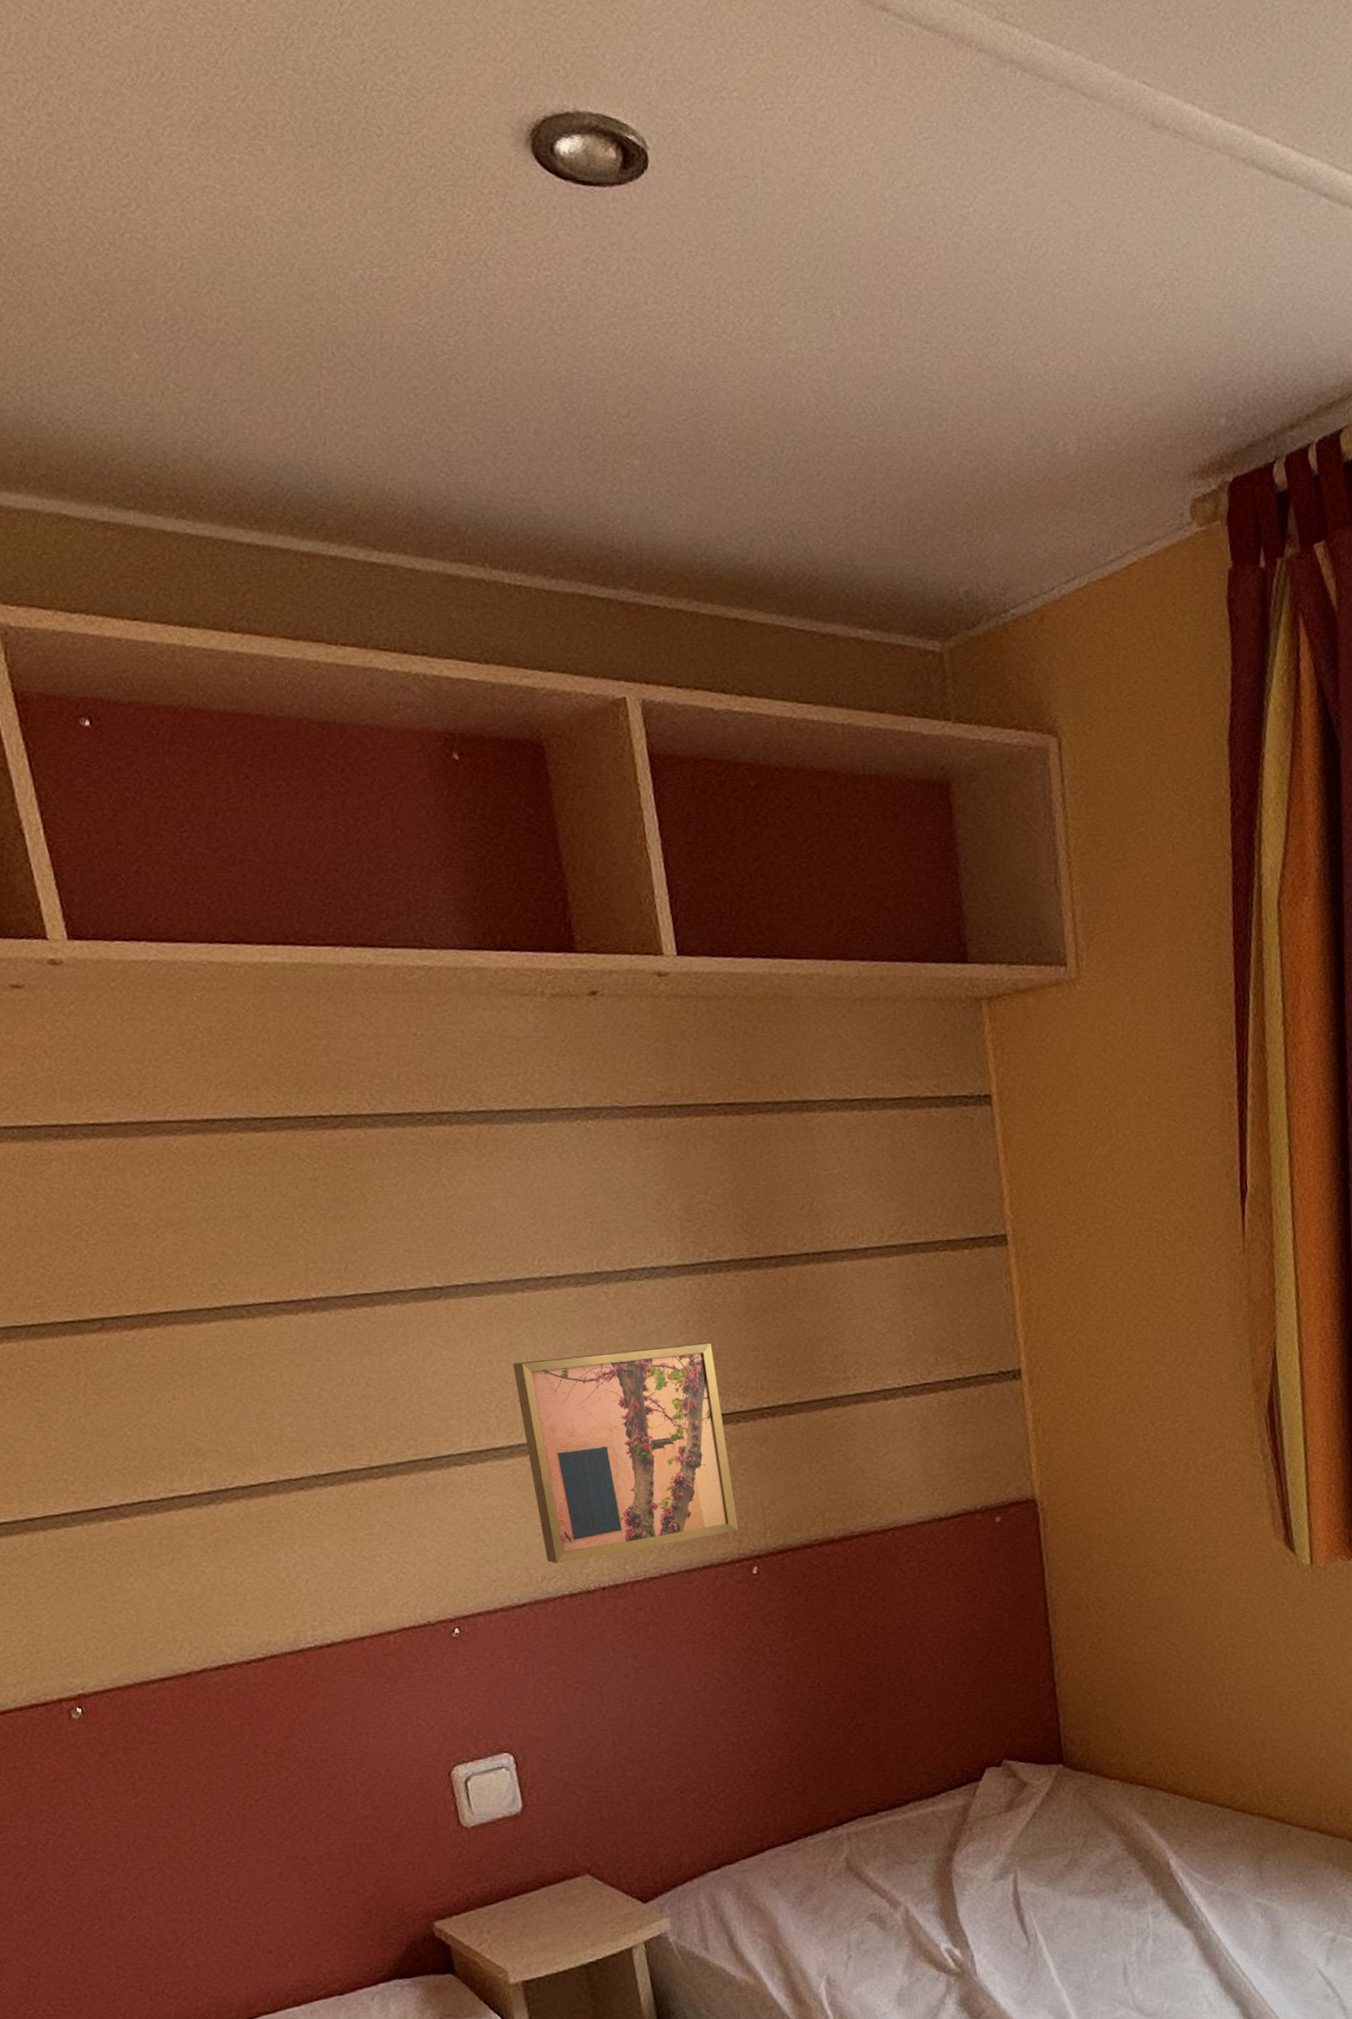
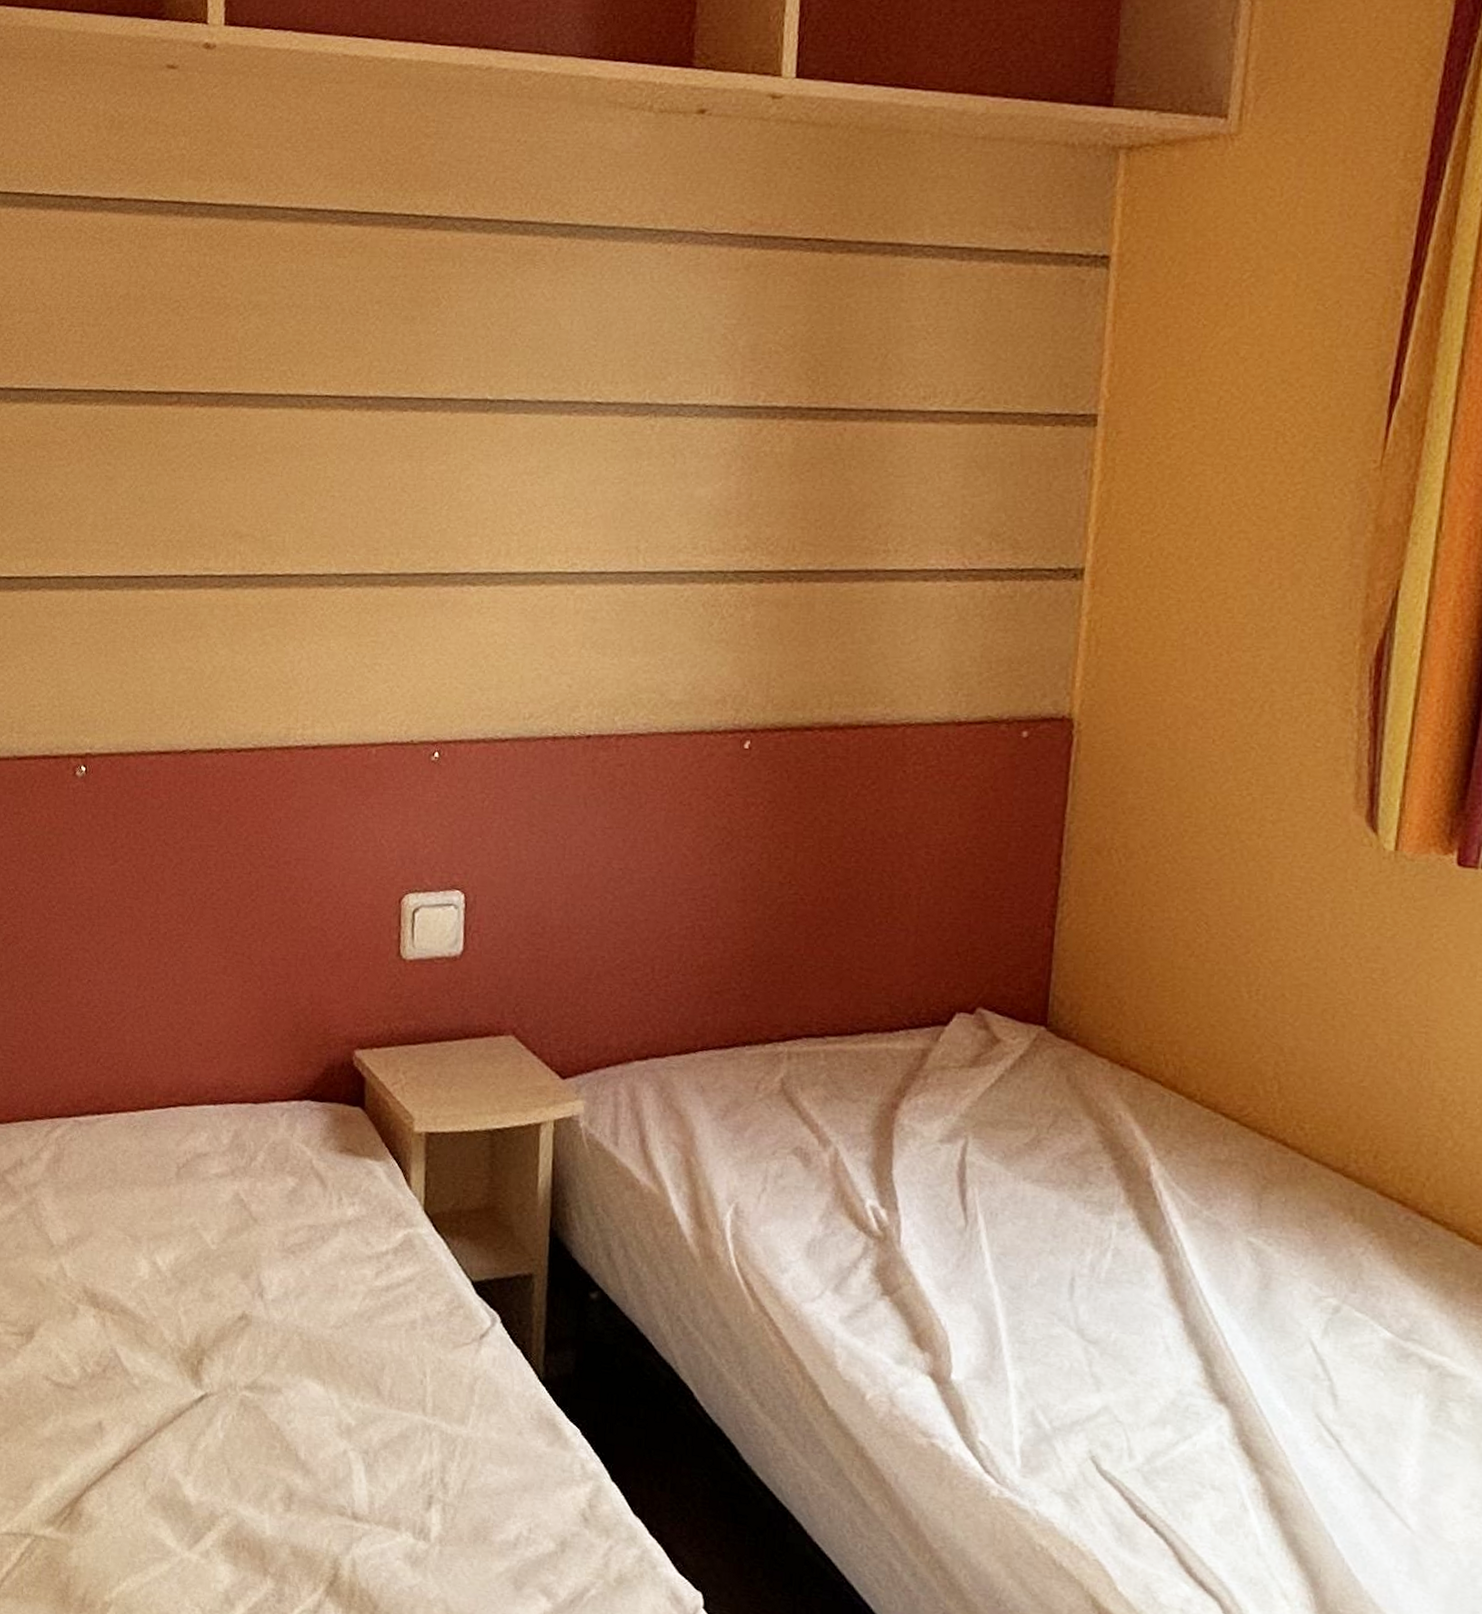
wall art: present [513,1343,739,1564] -> none [537,487,750,703]

